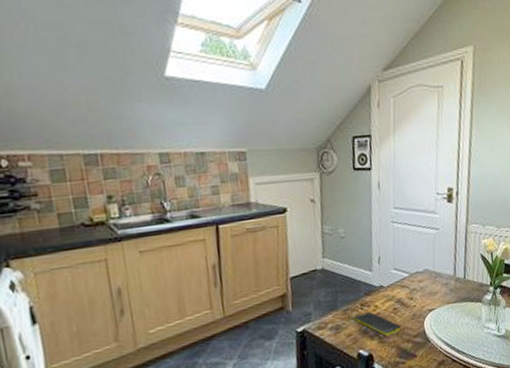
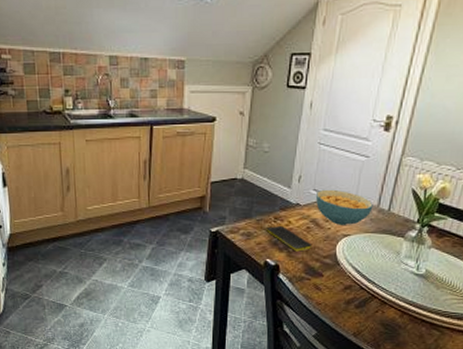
cereal bowl: none [397,265,450,301] -> present [316,189,373,225]

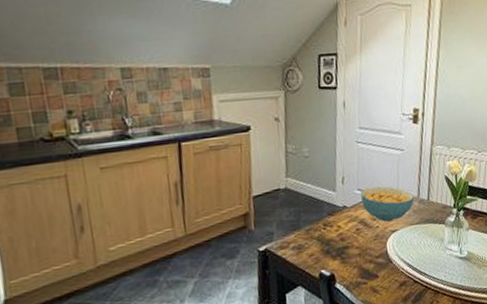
smartphone: present [266,225,313,252] -> none [317,231,364,257]

